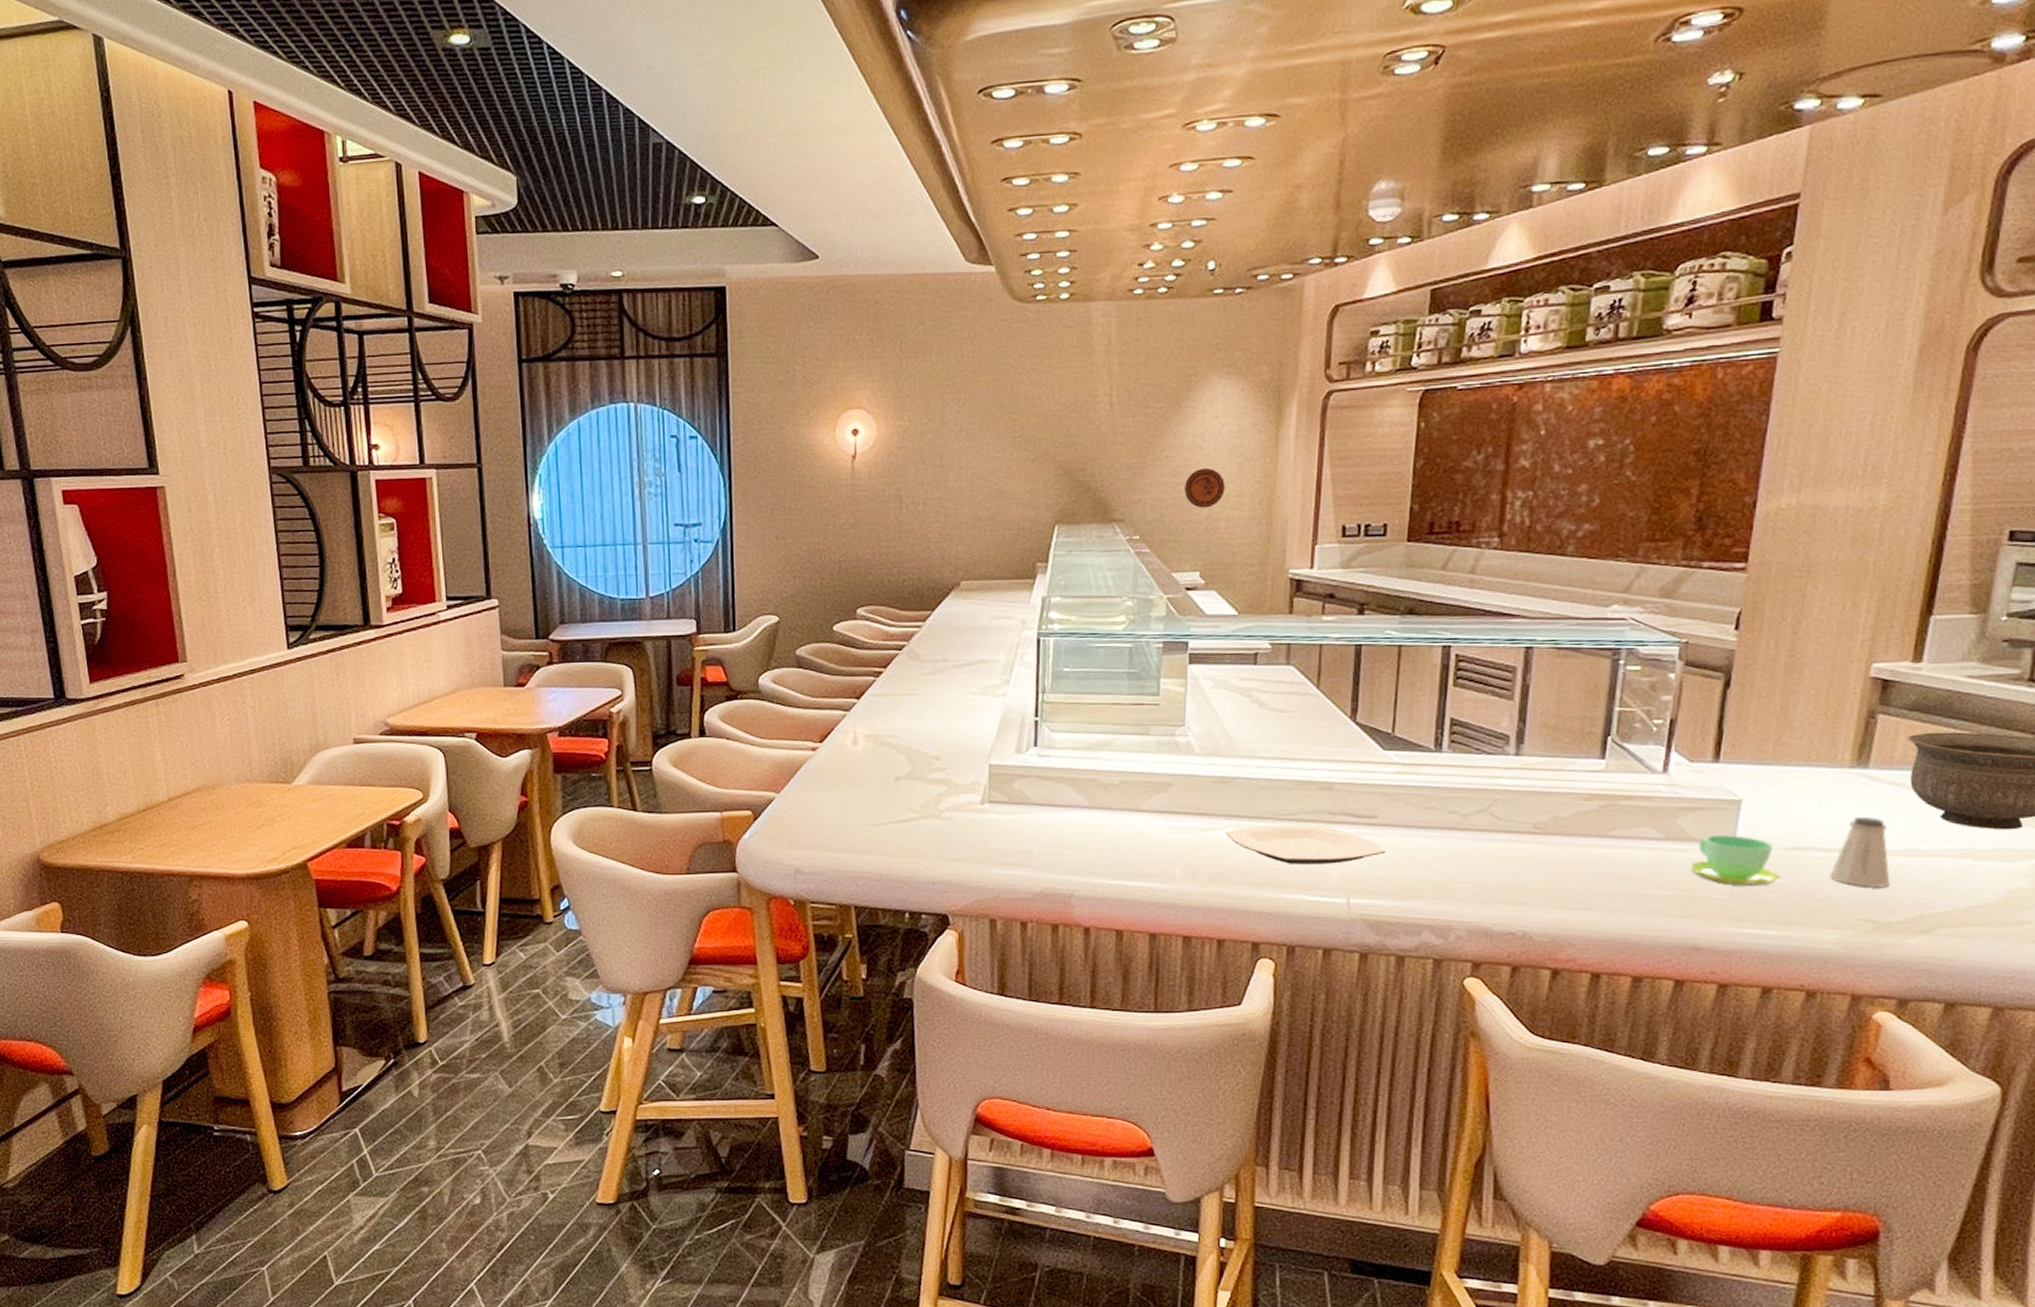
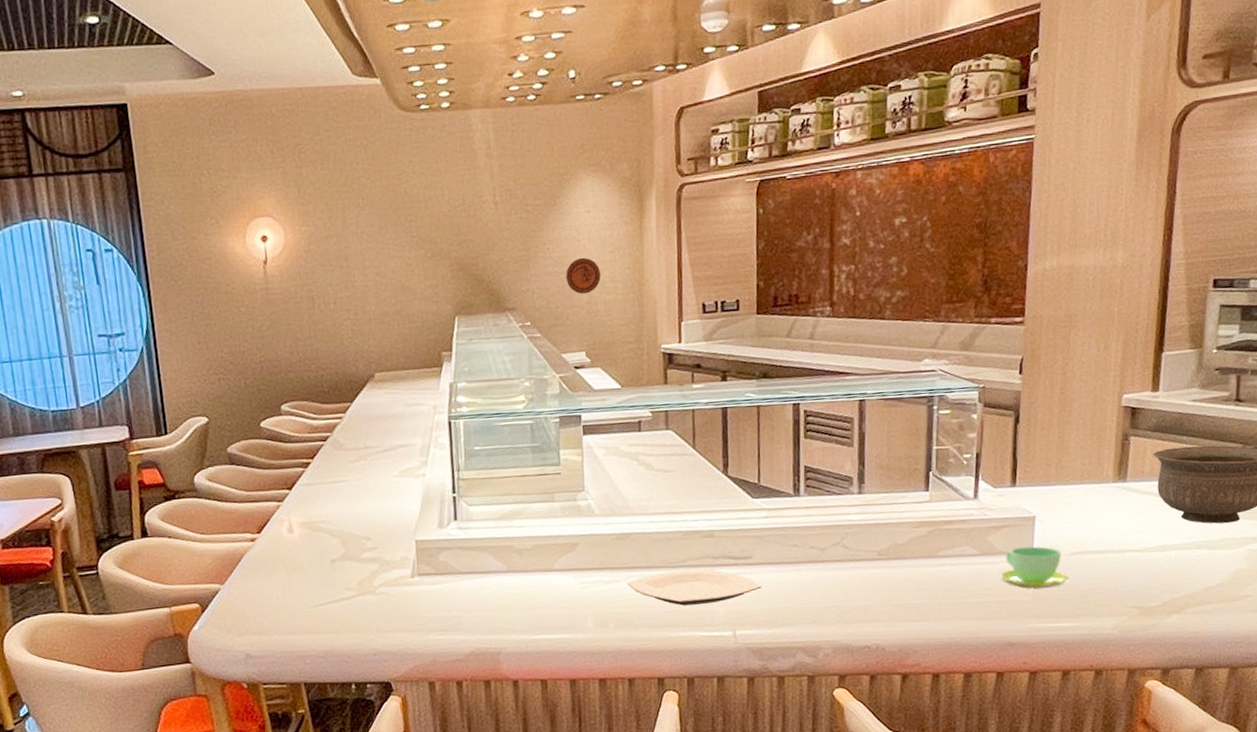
saltshaker: present [1829,816,1890,887] -> none [1105,522,1149,581]

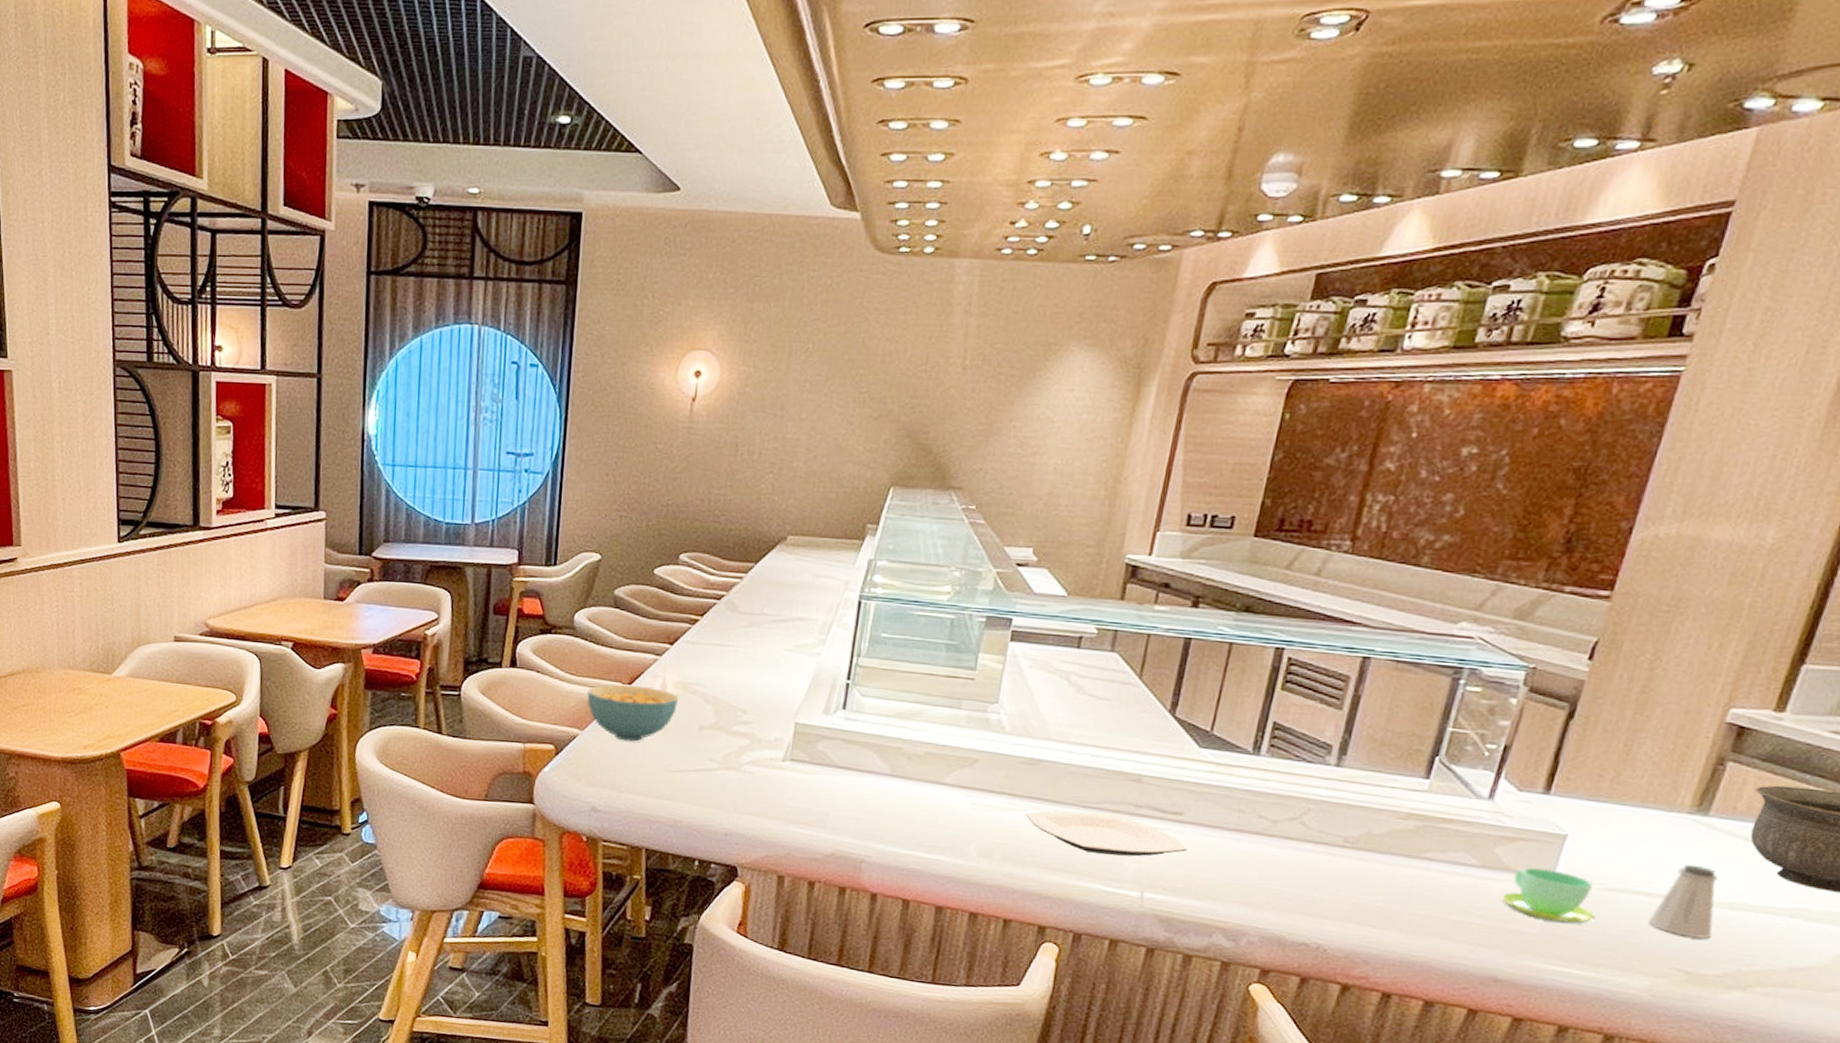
cereal bowl: none [220,532,307,587] -> present [586,684,678,742]
decorative plate: present [566,257,601,294] -> none [1028,441,1072,483]
saltshaker: none [1105,522,1149,581] -> present [1648,864,1719,939]

